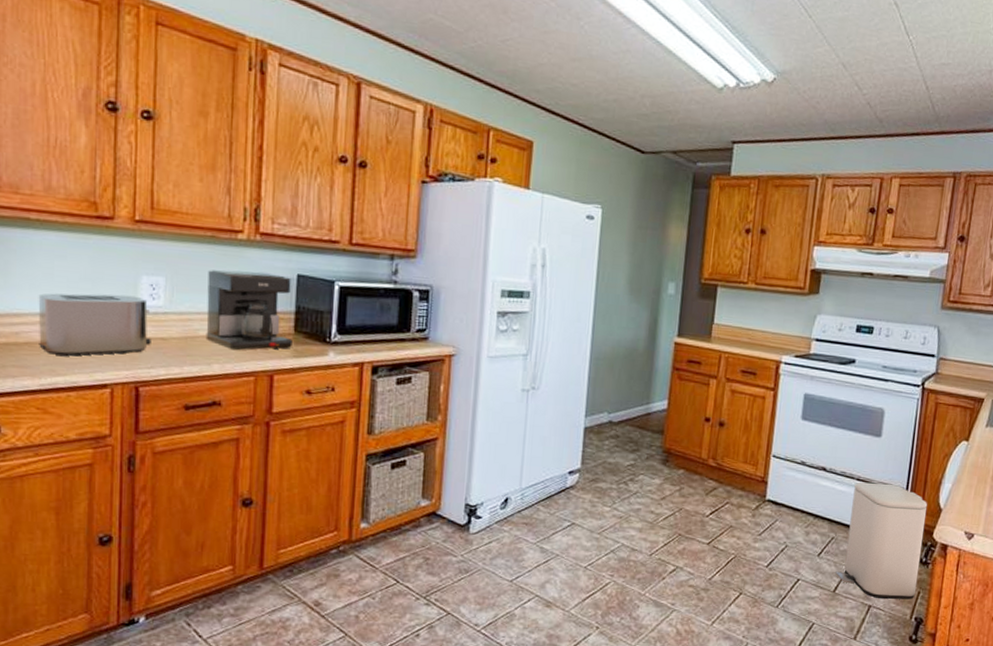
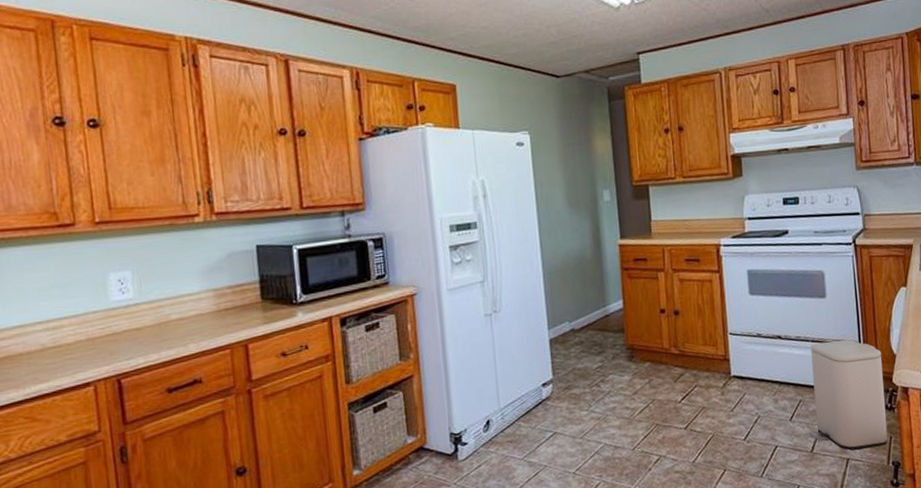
toaster: present [38,293,151,357] -> none [12,293,127,364]
coffee maker: present [205,269,293,351] -> none [171,248,262,328]

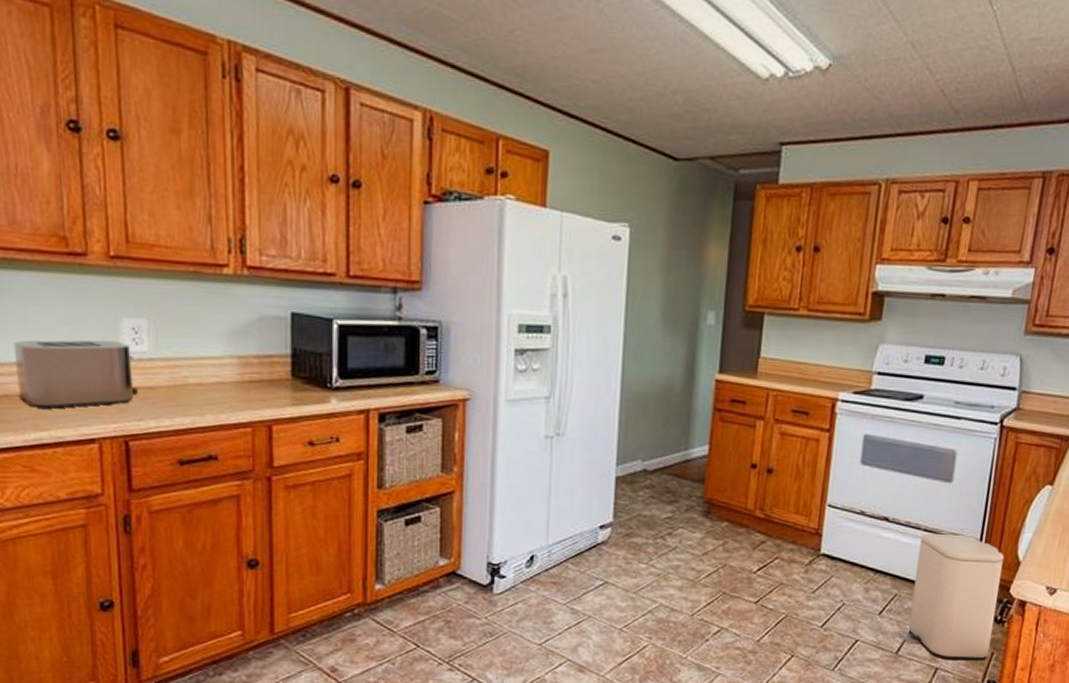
toaster: none [12,293,127,364] -> present [13,339,138,410]

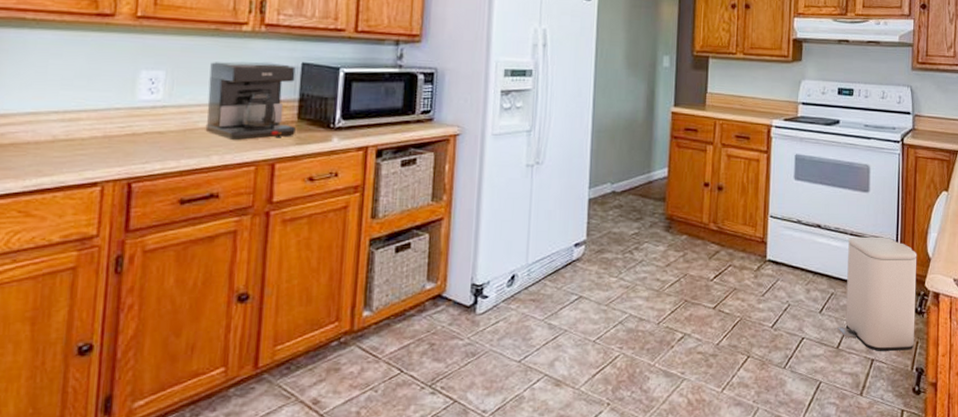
toaster: present [13,339,138,410] -> none [25,90,148,156]
coffee maker: none [194,309,290,400] -> present [205,61,296,141]

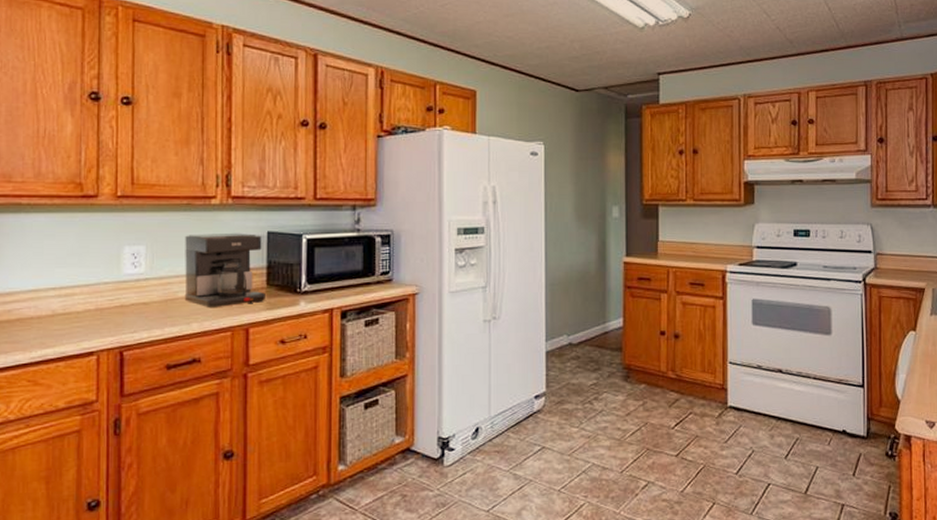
pedal bin: present [837,236,917,351] -> none [804,380,887,496]

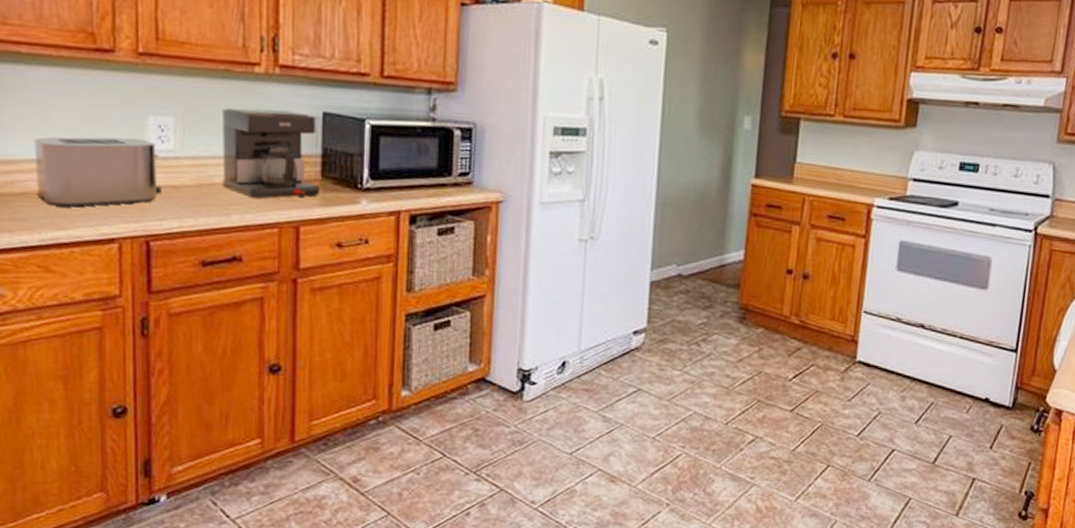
toaster: none [29,266,134,329] -> present [34,136,162,208]

